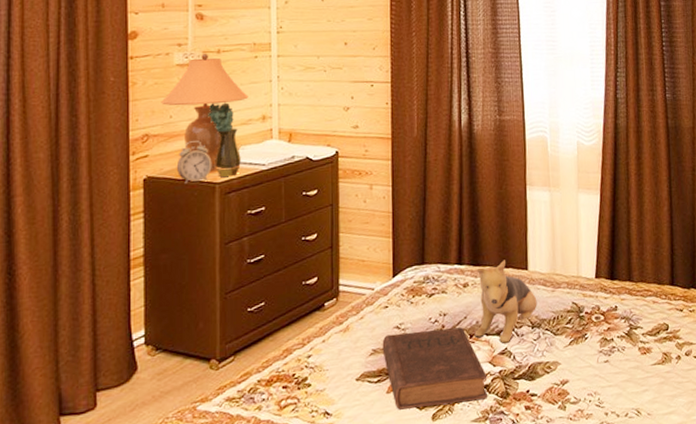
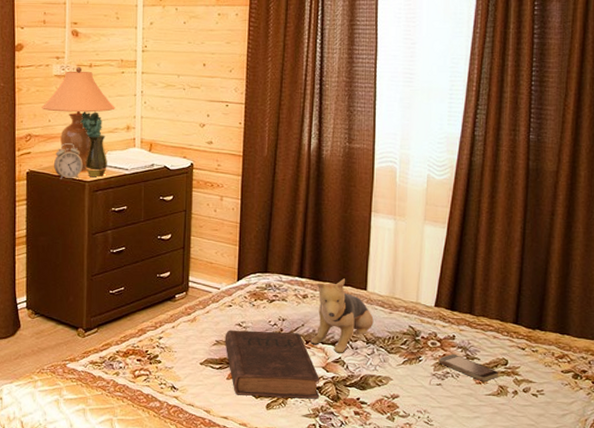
smartphone: none [604,325,661,351] -> present [438,353,498,382]

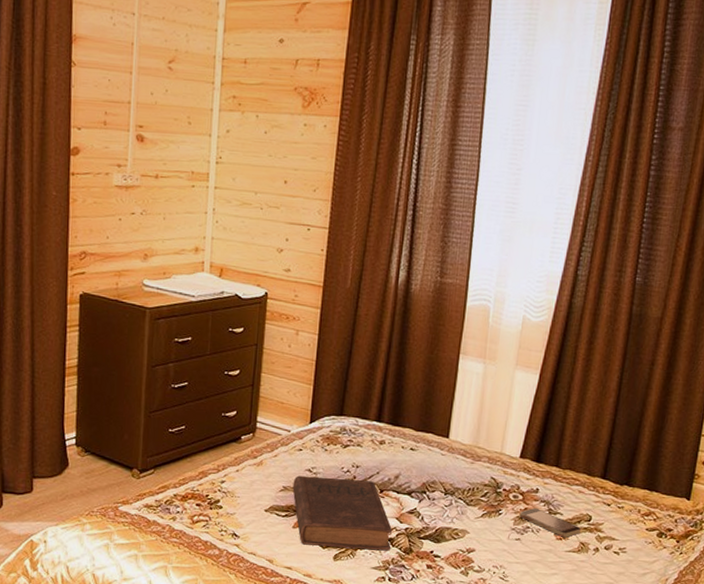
table lamp: present [42,66,115,173] -> none [99,176,183,298]
alarm clock: present [53,143,83,179] -> none [110,264,144,304]
vase: present [80,111,107,178] -> none [143,229,172,304]
plush toy: present [310,278,374,354] -> none [385,424,454,505]

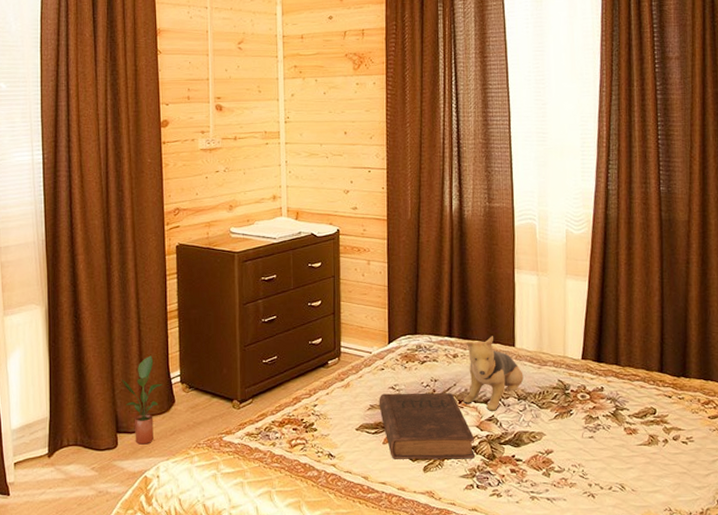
potted plant: none [9,413,56,507] -> present [121,355,163,445]
plush toy: none [385,424,454,505] -> present [463,336,524,412]
smartphone: present [519,507,581,538] -> none [589,405,648,432]

